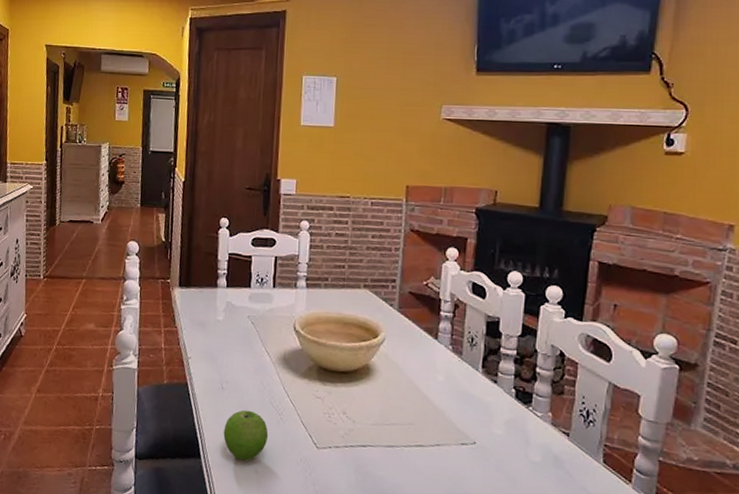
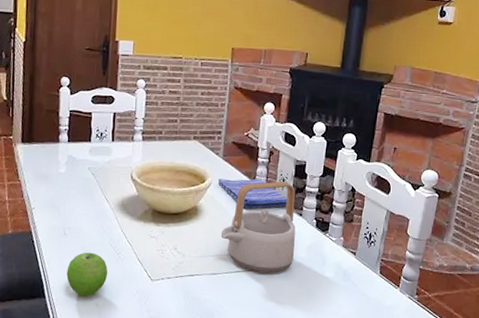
dish towel: none [393,334,478,371] -> present [218,179,287,209]
teapot: none [397,340,489,451] -> present [220,181,296,274]

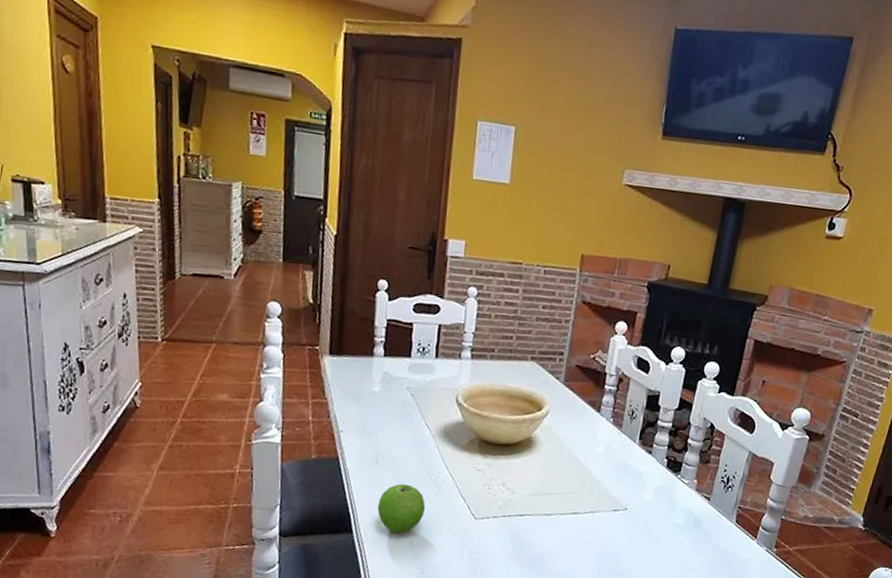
dish towel: present [218,179,287,209] -> none [557,407,636,443]
teapot: present [220,181,296,274] -> none [557,413,646,517]

